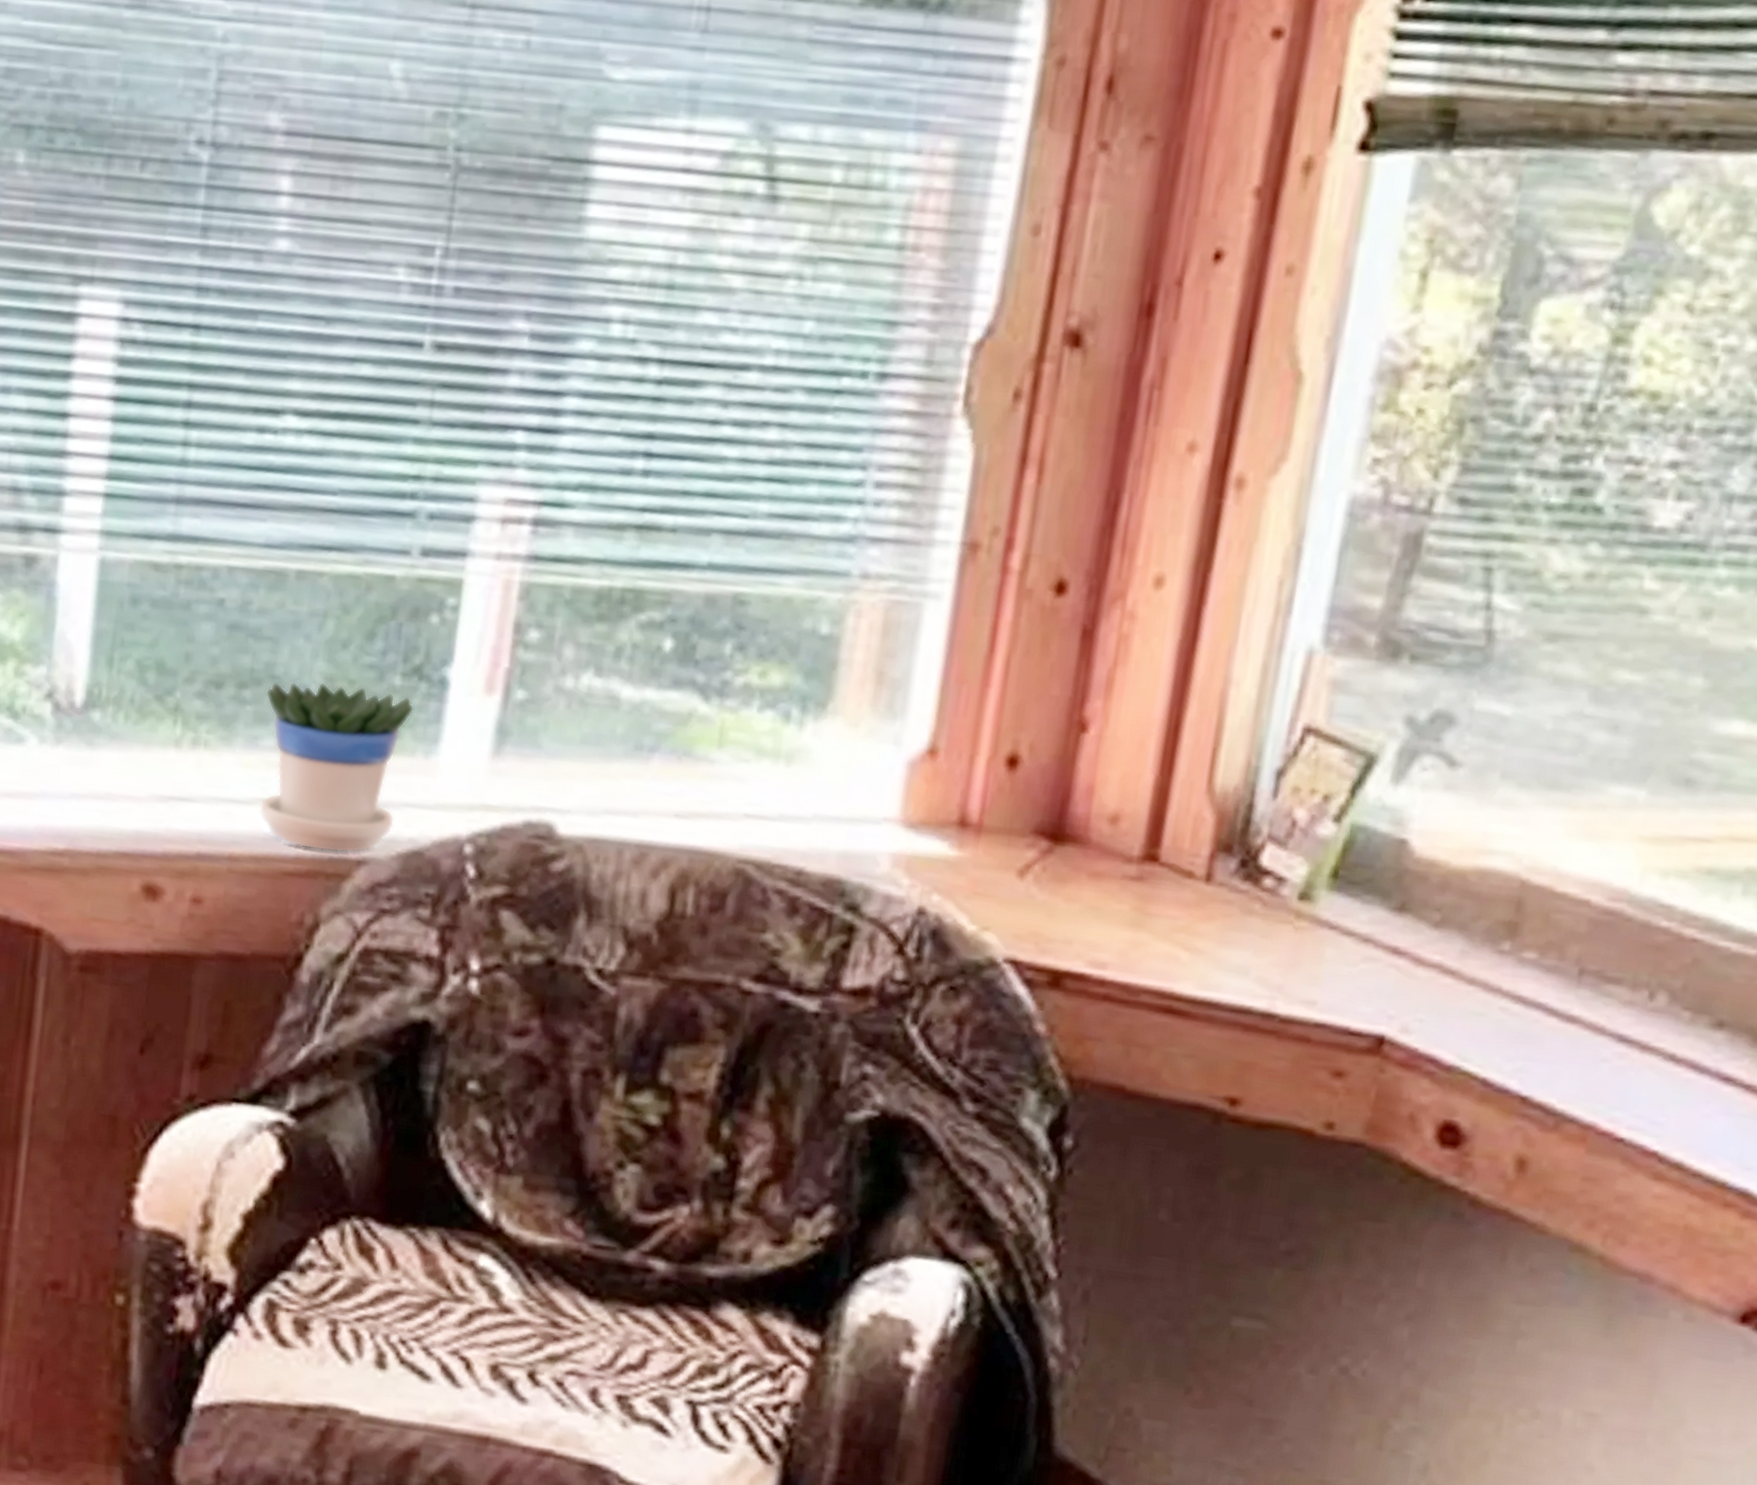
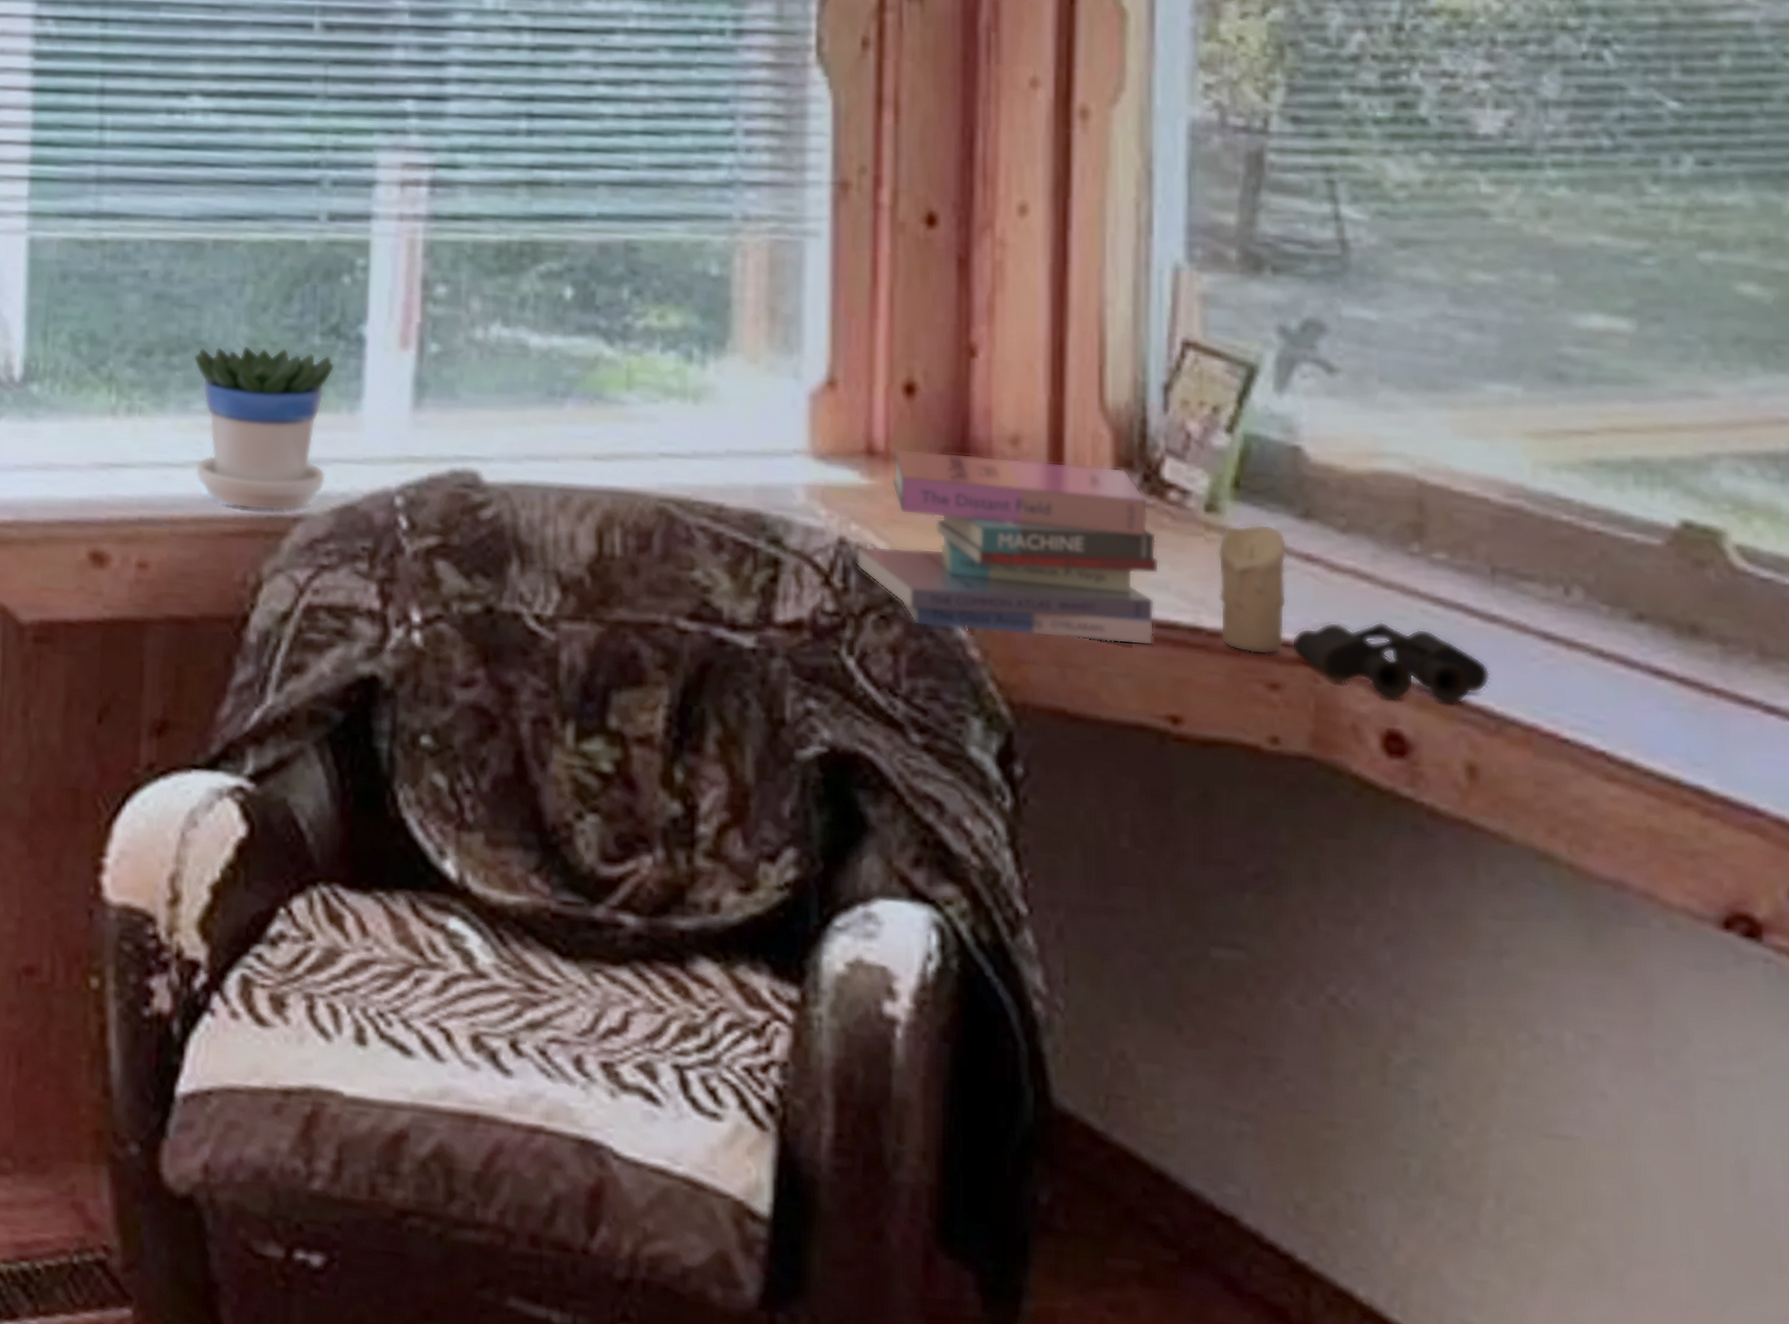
books: none [932,821,1244,1029] -> present [856,448,1160,646]
candle: none [1292,914,1377,1043] -> present [1218,524,1287,655]
binoculars: none [1362,1014,1559,1100] -> present [1291,621,1491,705]

